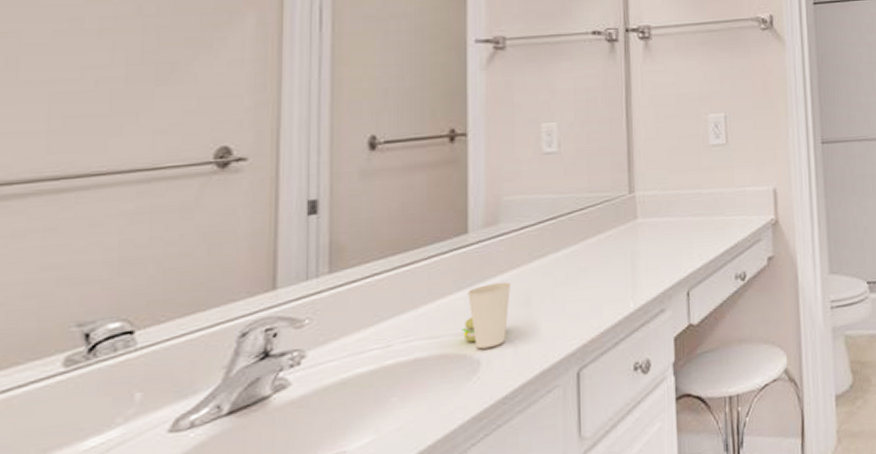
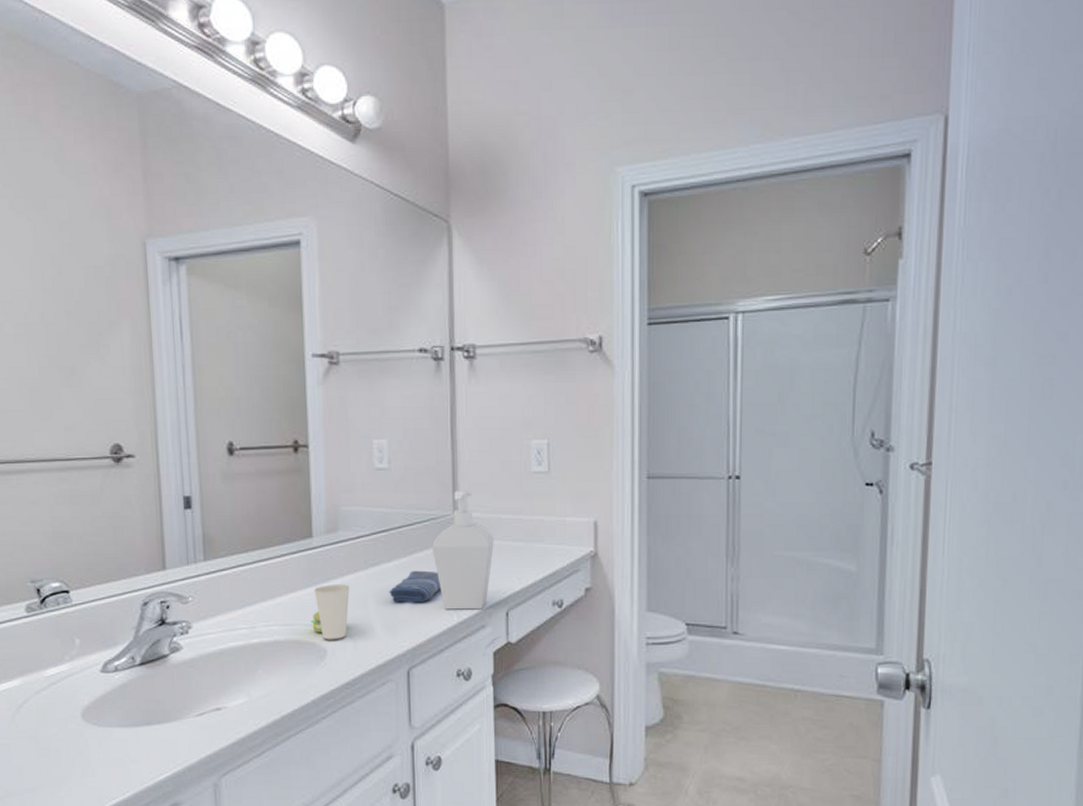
towel: none [557,257,616,297] -> present [389,570,442,603]
soap bottle: none [606,168,673,297] -> present [432,490,494,610]

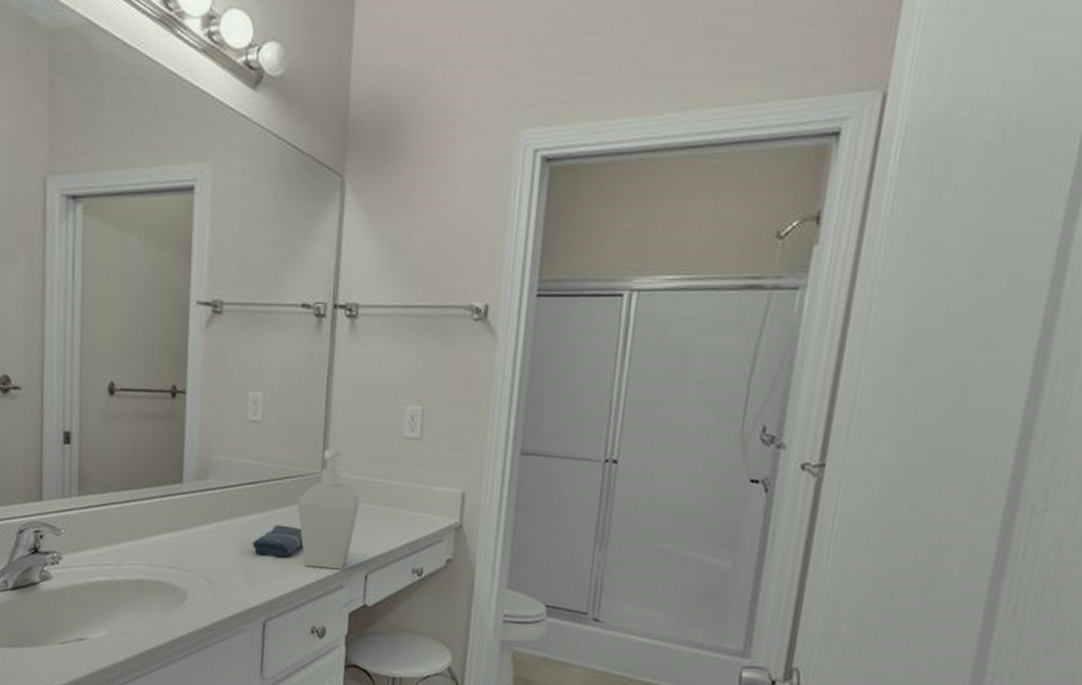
cup: present [310,585,350,640] -> none [174,530,214,585]

